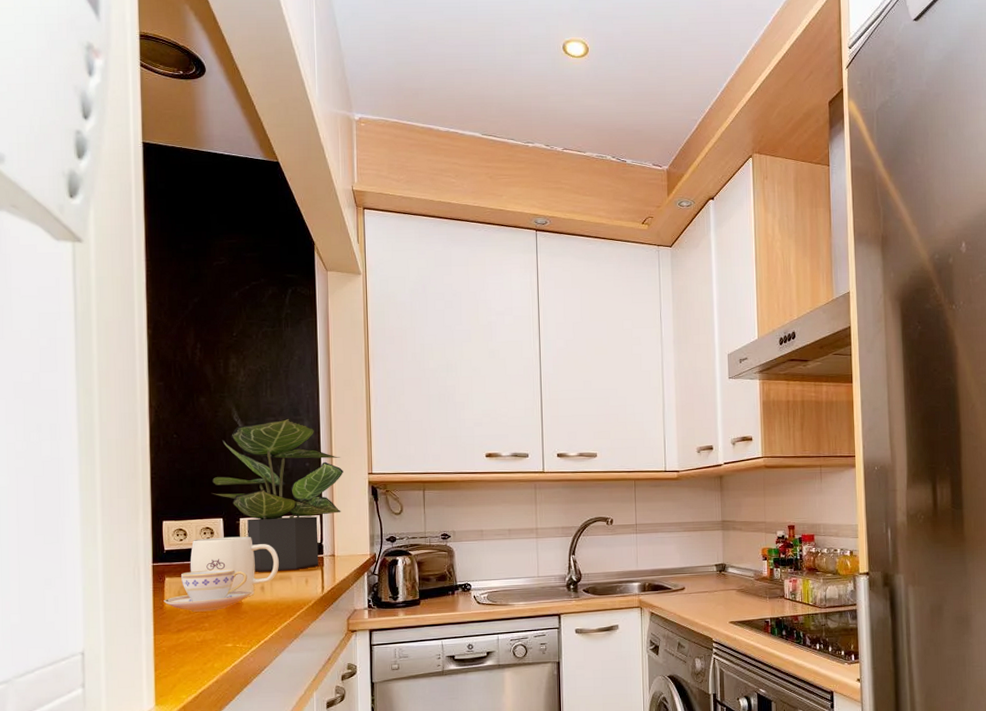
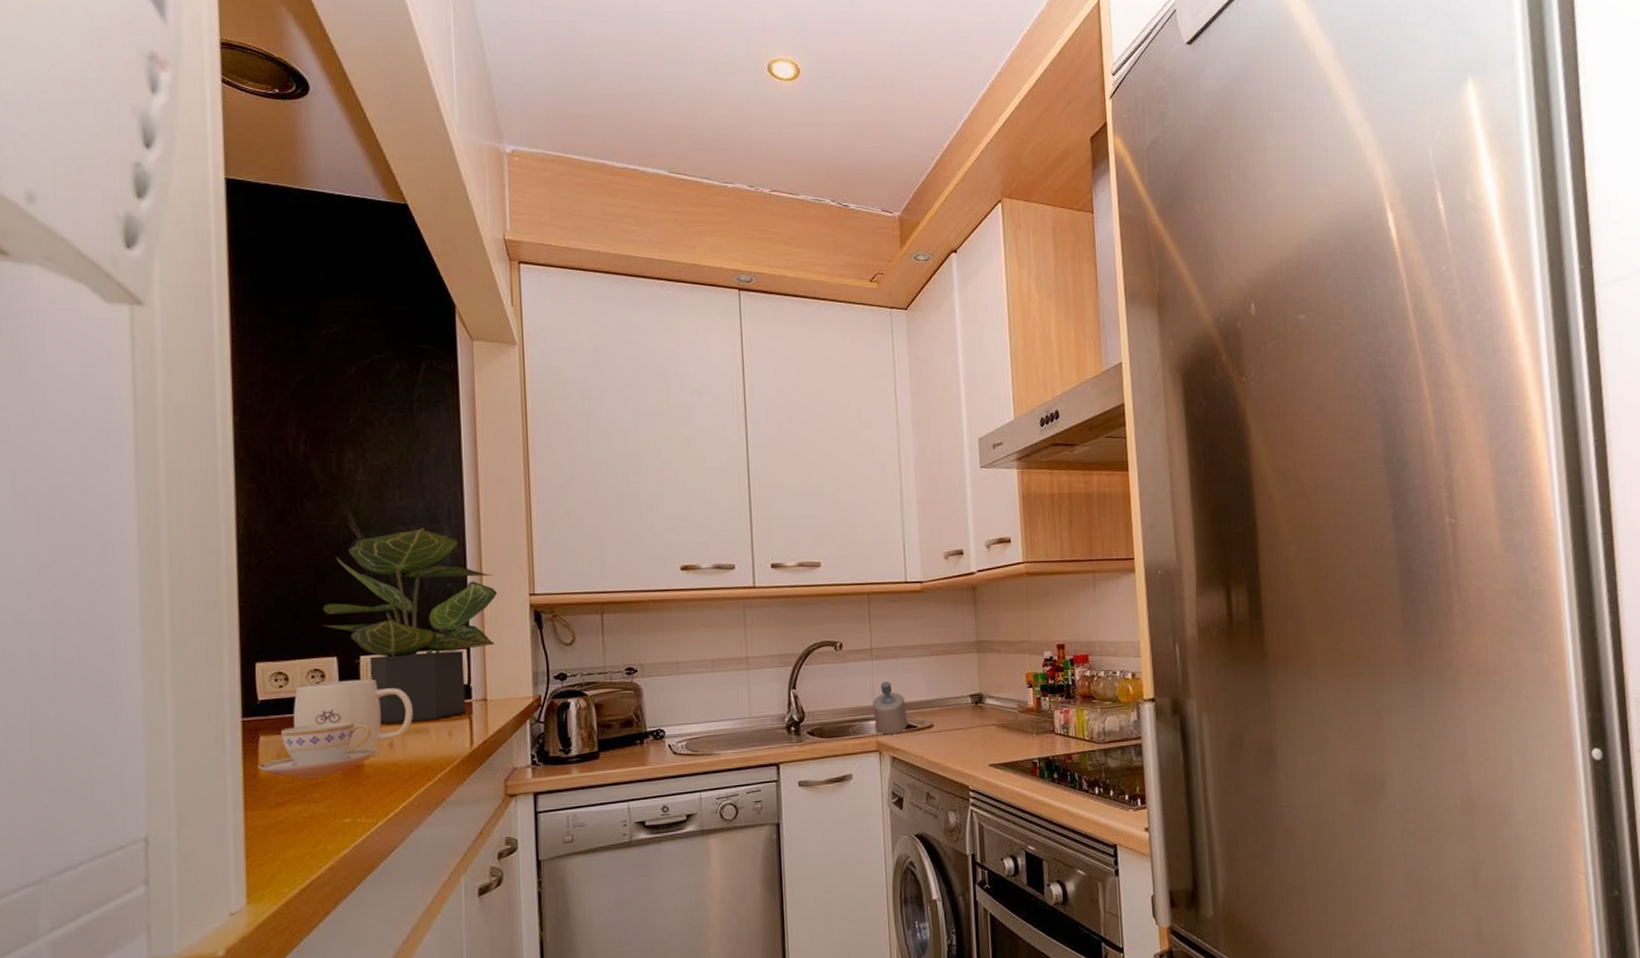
soap dispenser: none [636,551,664,595] -> present [873,681,908,735]

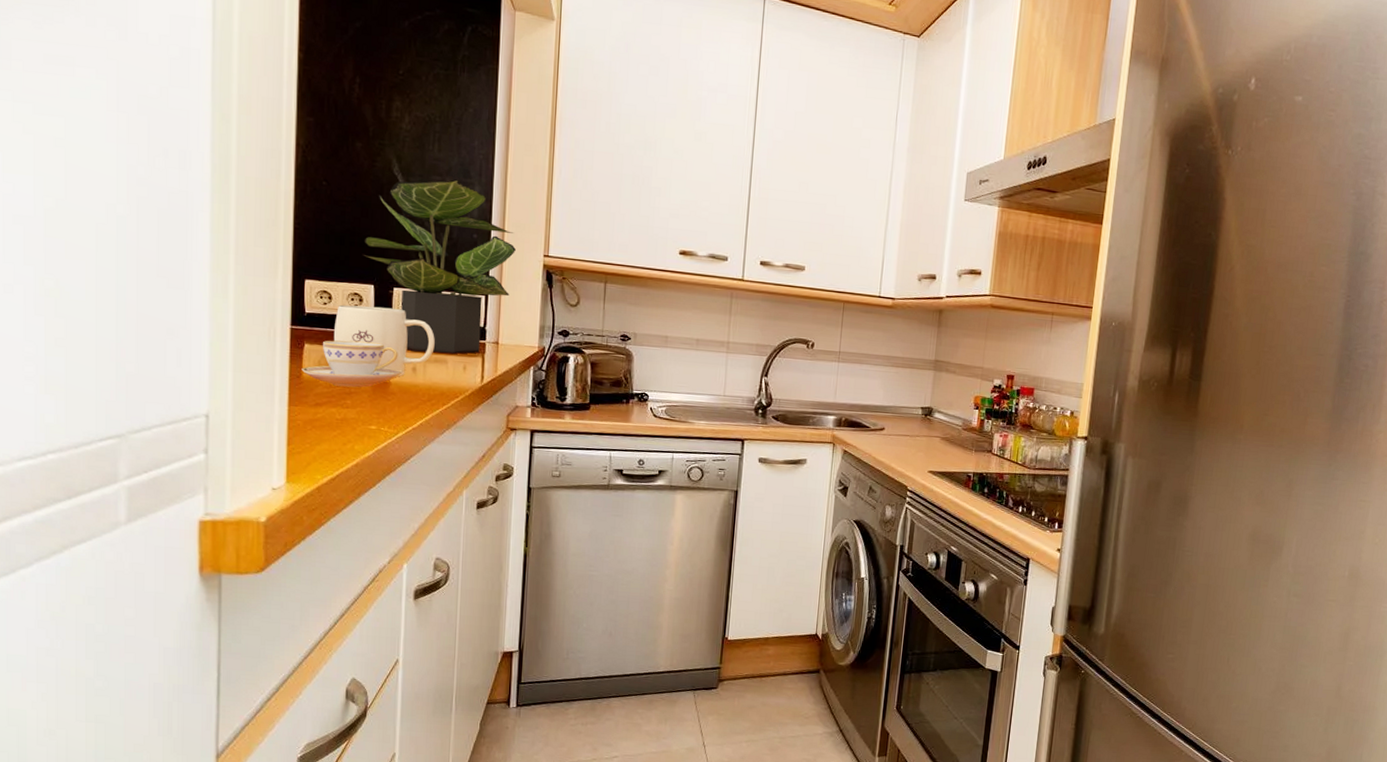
soap dispenser: present [873,681,908,735] -> none [833,383,863,431]

